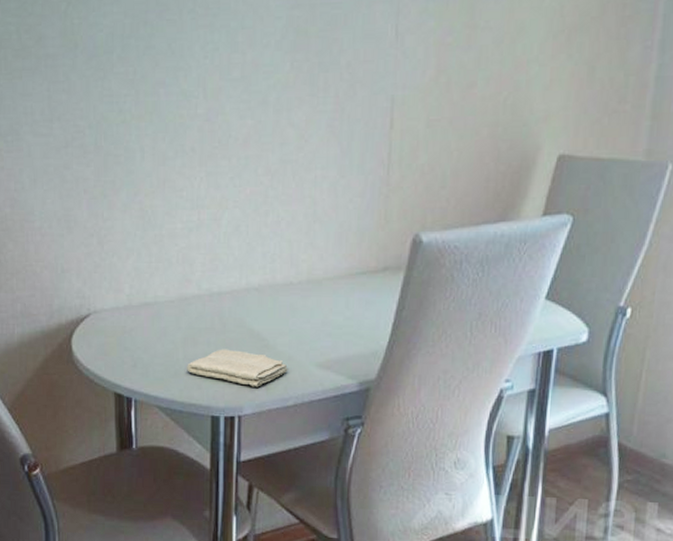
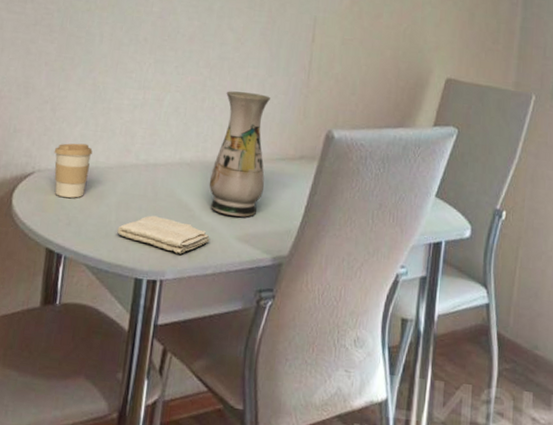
coffee cup: none [108,278,149,338] -> present [54,143,93,198]
vase: none [281,200,344,342] -> present [209,91,270,217]

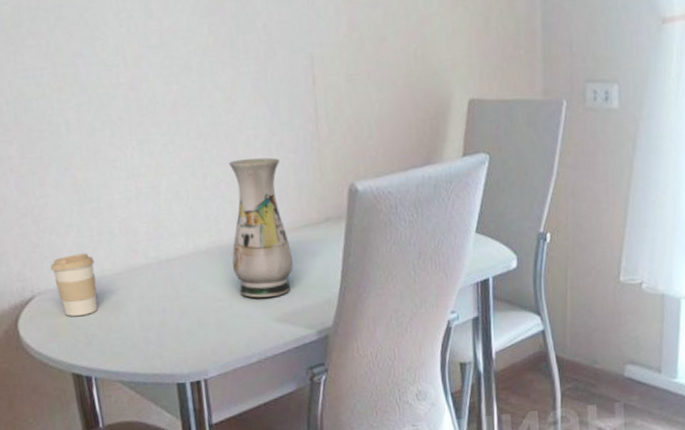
washcloth: present [117,215,210,254] -> none [144,314,247,349]

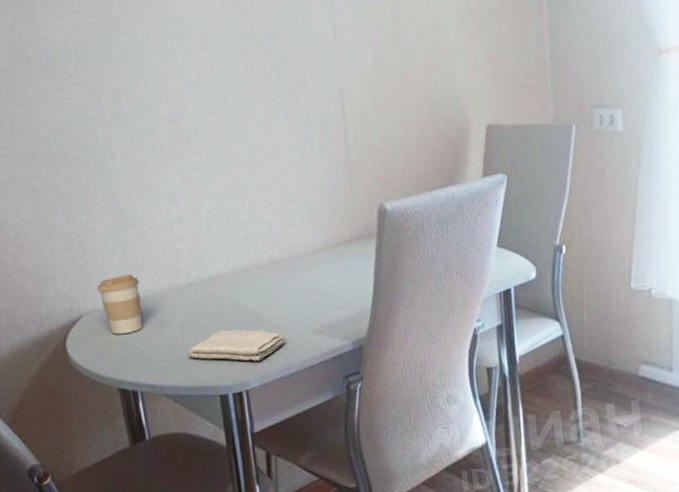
washcloth: none [144,314,247,349] -> present [188,329,286,362]
vase: present [228,157,293,298] -> none [265,181,328,313]

